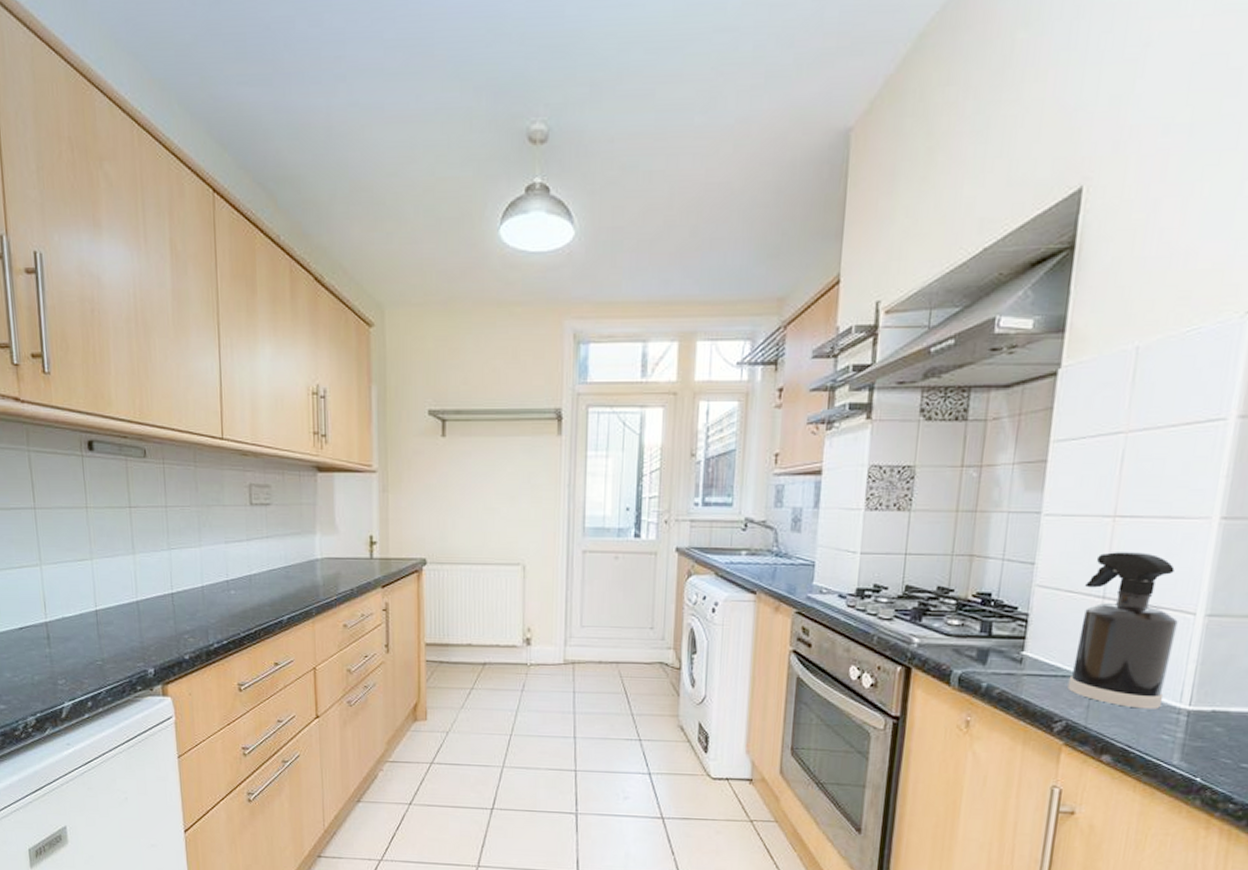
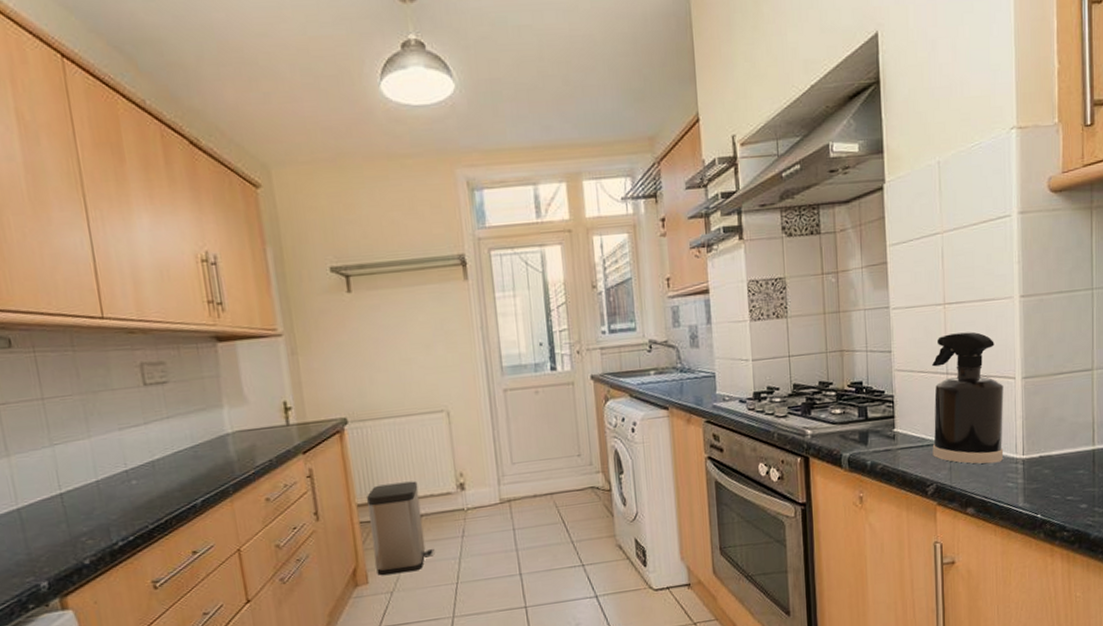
pedal bin: none [436,628,493,717] -> present [367,481,435,576]

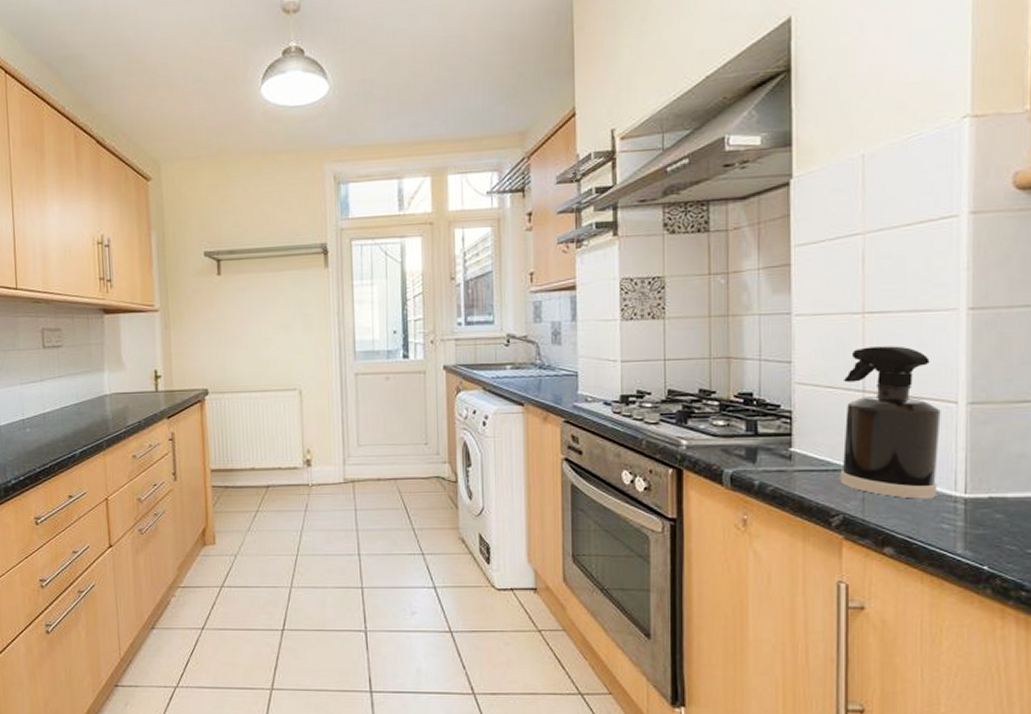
pedal bin: present [367,481,435,576] -> none [220,453,278,539]

